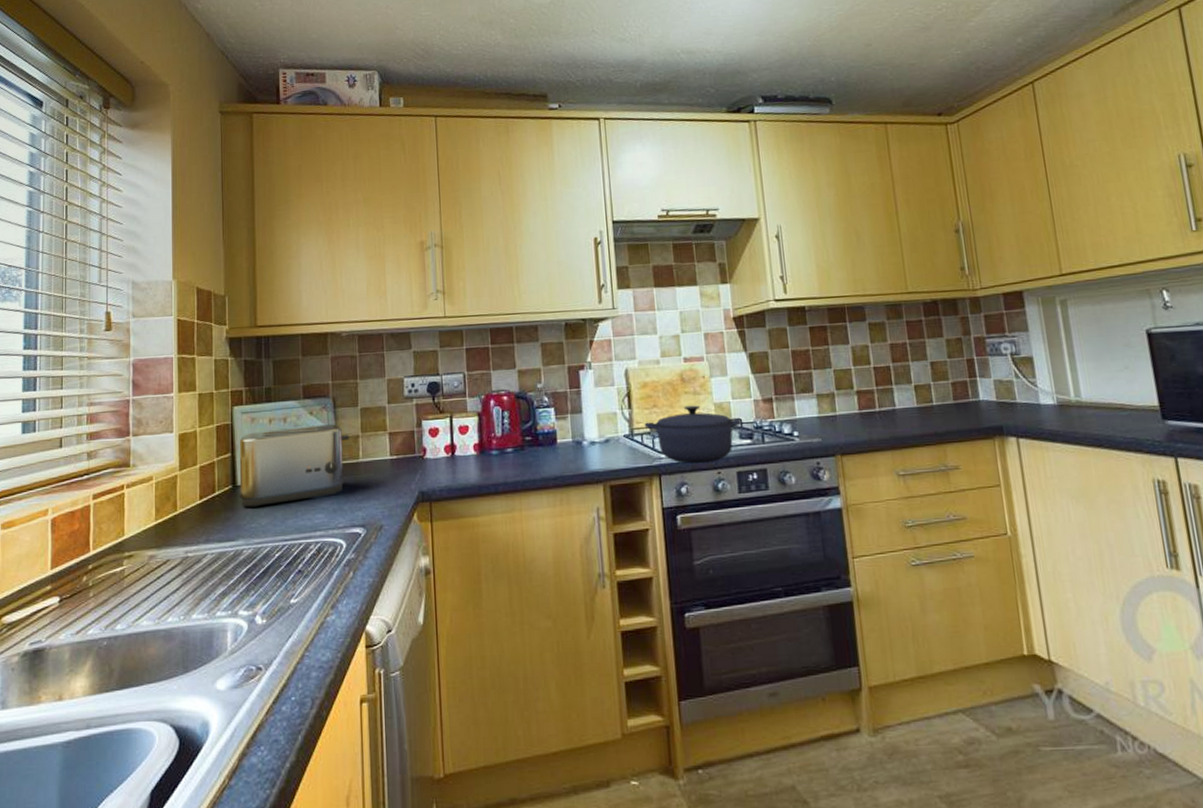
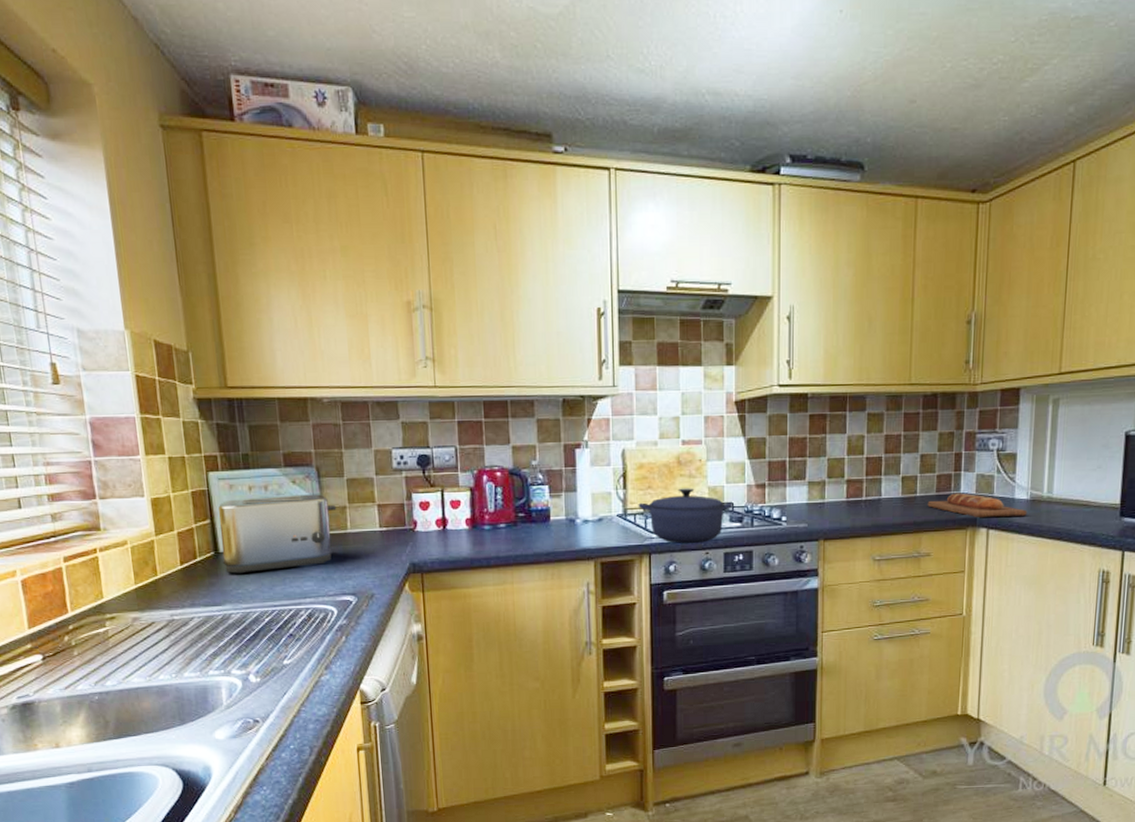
bread loaf: none [946,400,1058,427] -> present [927,493,1027,518]

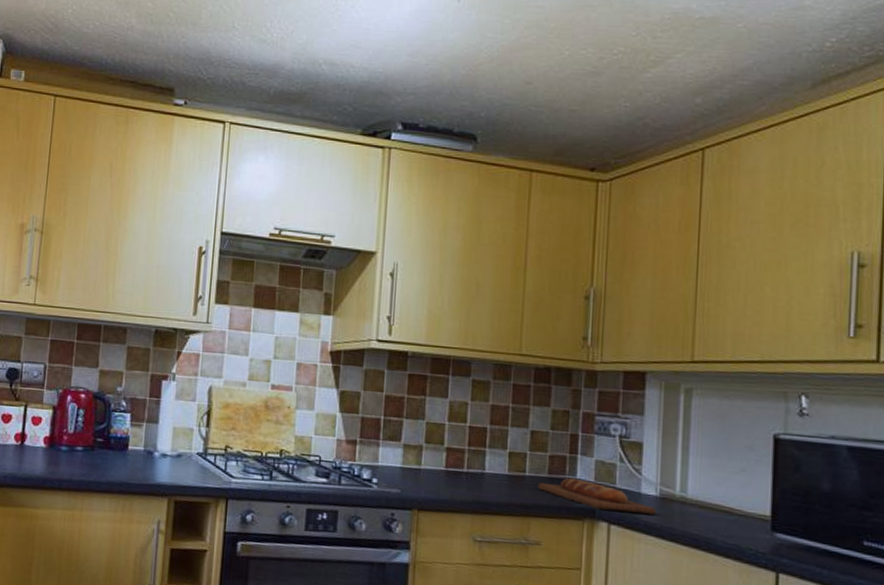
cooking pot: present [638,488,734,544] -> none [219,433,321,496]

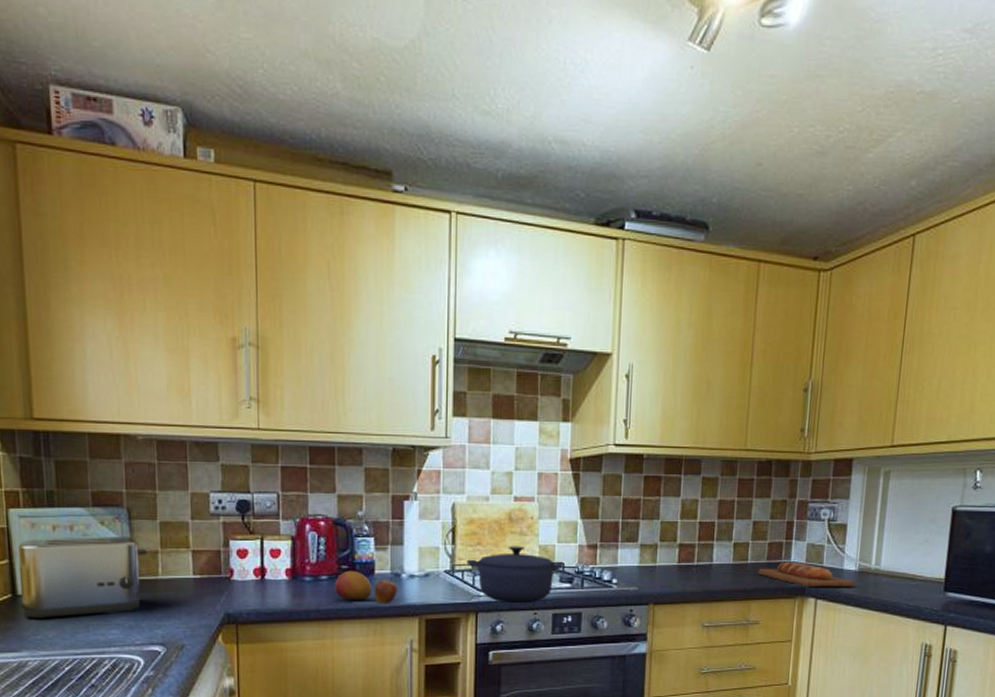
fruit: none [88,443,125,475] -> present [335,570,372,601]
fruit: none [125,453,150,482] -> present [374,576,398,605]
cooking pot: none [219,433,321,496] -> present [466,546,564,604]

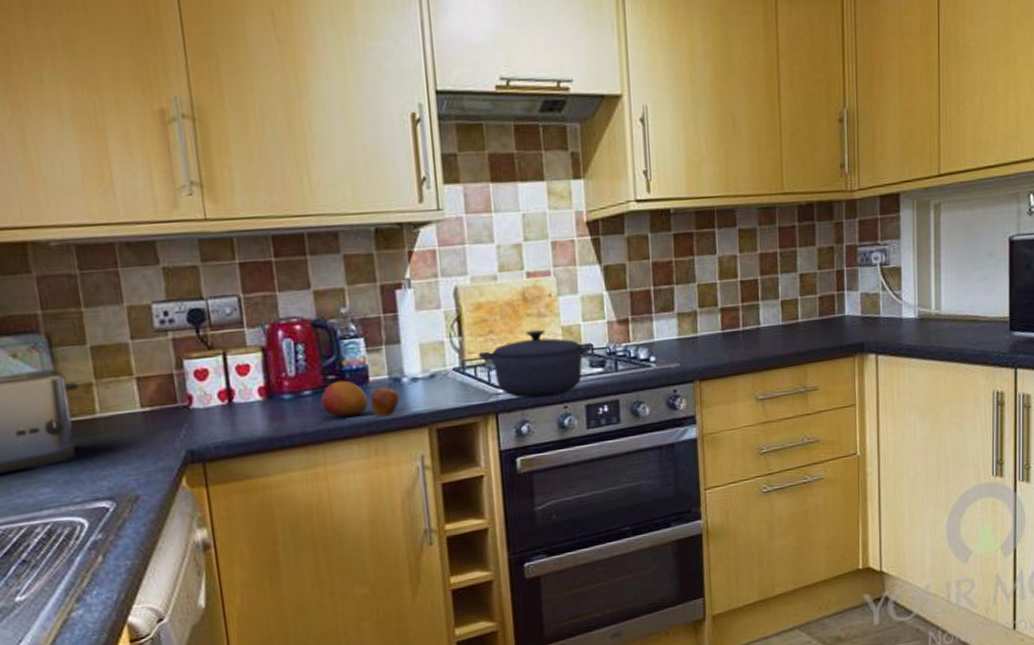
bread loaf: present [758,561,855,588] -> none [811,315,916,343]

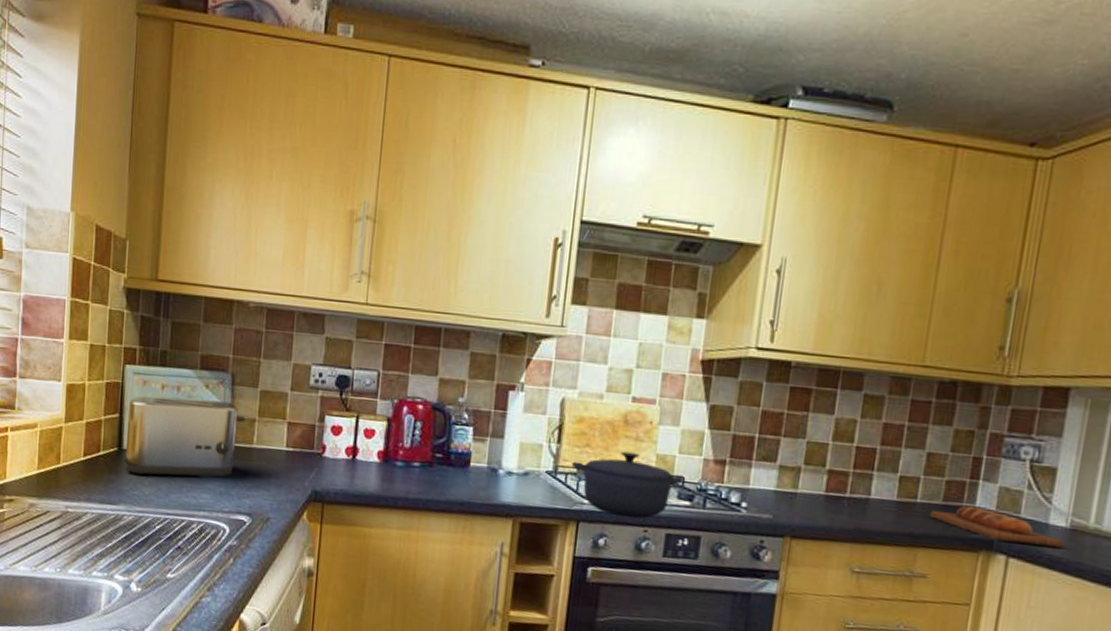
fruit: present [321,380,369,417] -> none [426,459,466,494]
fruit: present [369,382,400,418] -> none [466,471,494,501]
bread loaf: none [811,315,916,343] -> present [929,505,1065,549]

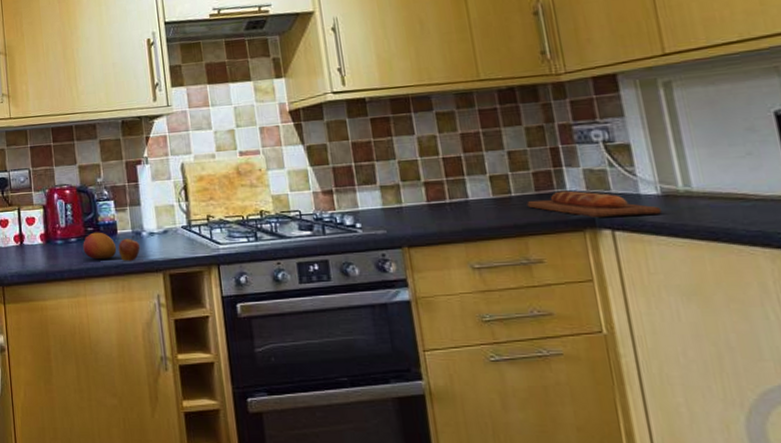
fruit: none [426,459,466,494] -> present [83,232,117,260]
fruit: none [466,471,494,501] -> present [118,235,141,262]
cooking pot: present [571,451,685,519] -> none [201,197,301,255]

